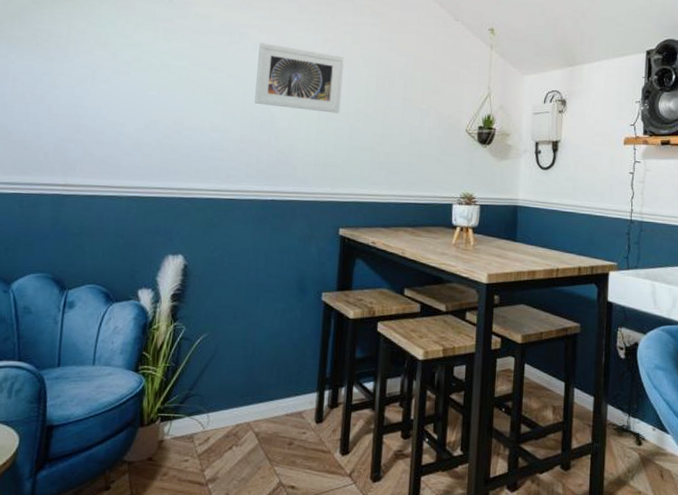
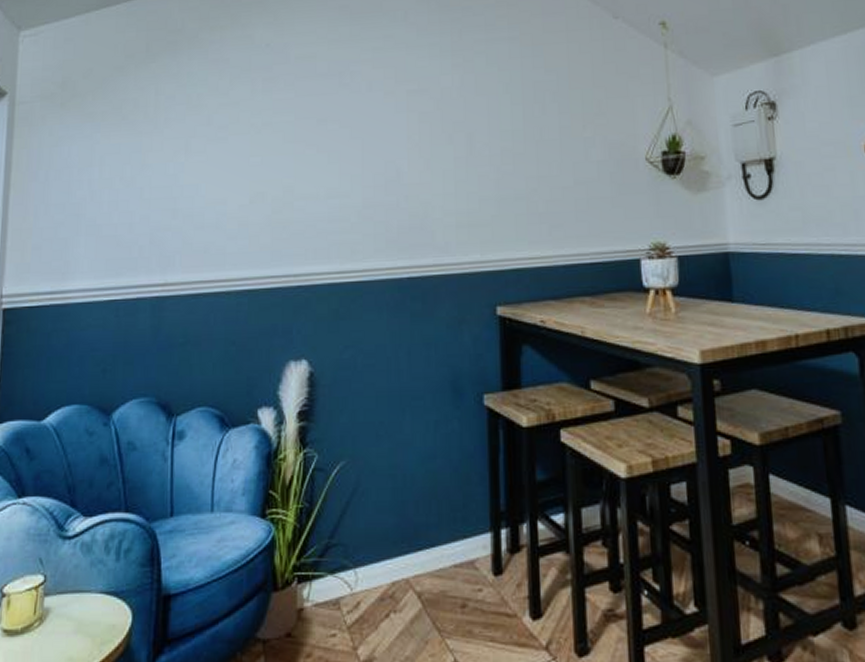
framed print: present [254,43,344,113] -> none [375,80,481,158]

